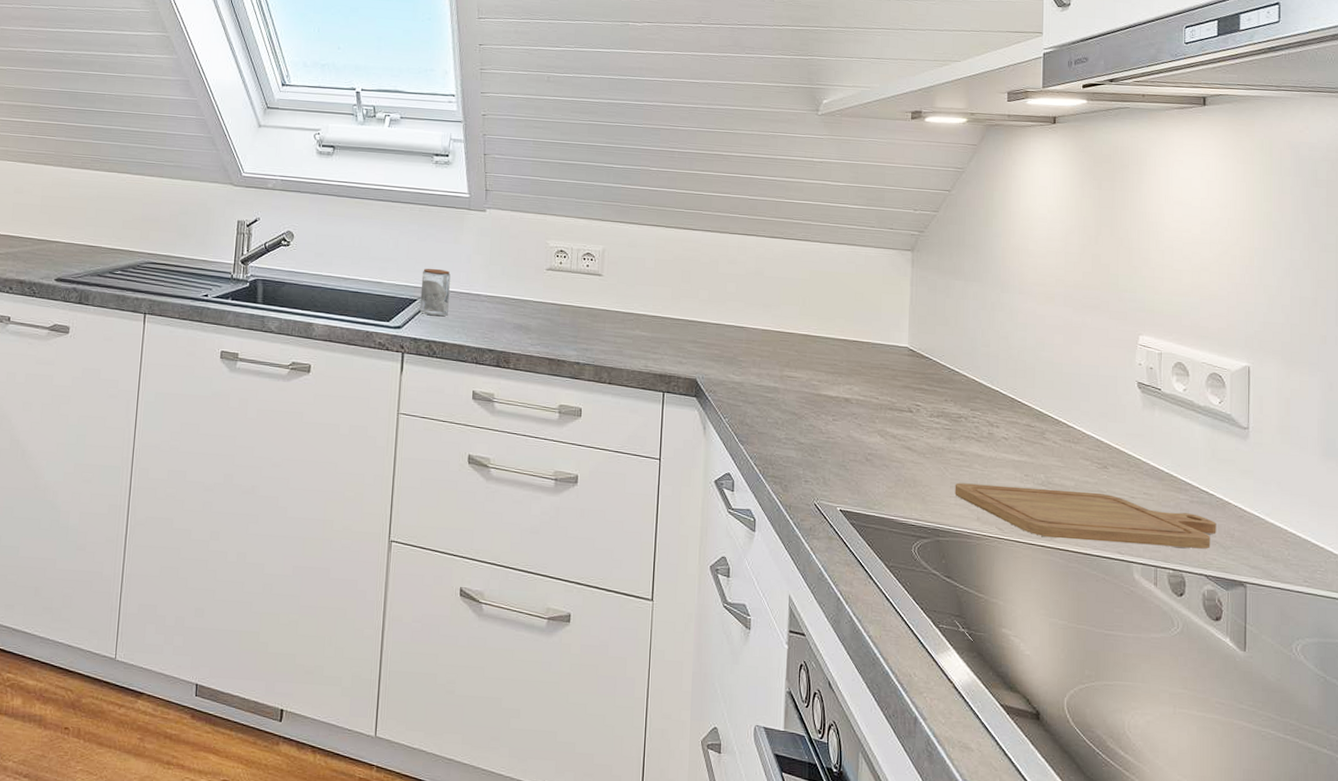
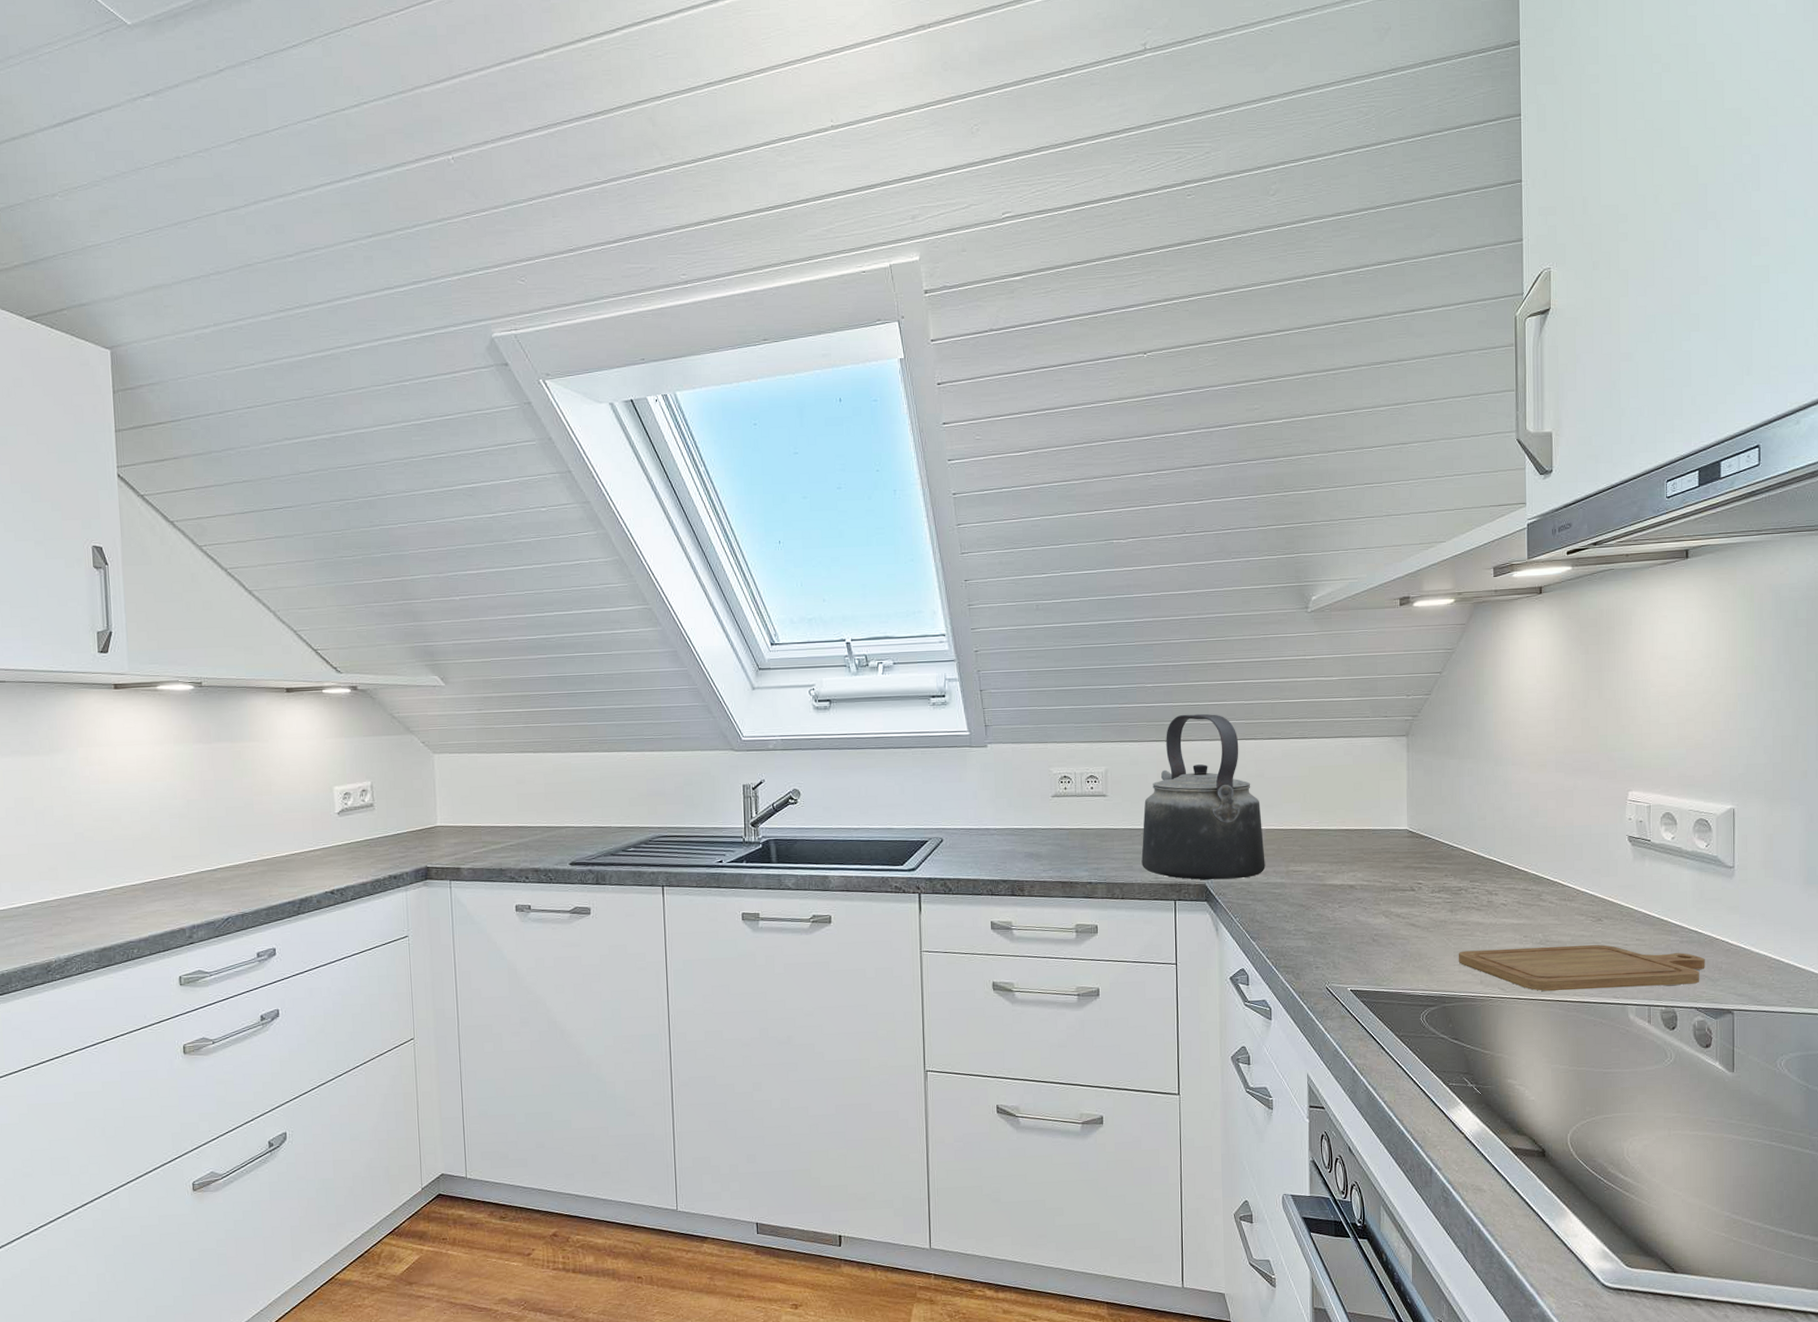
jar: present [419,268,451,317] -> none [930,808,960,855]
kettle: none [632,202,760,378] -> present [1141,713,1265,880]

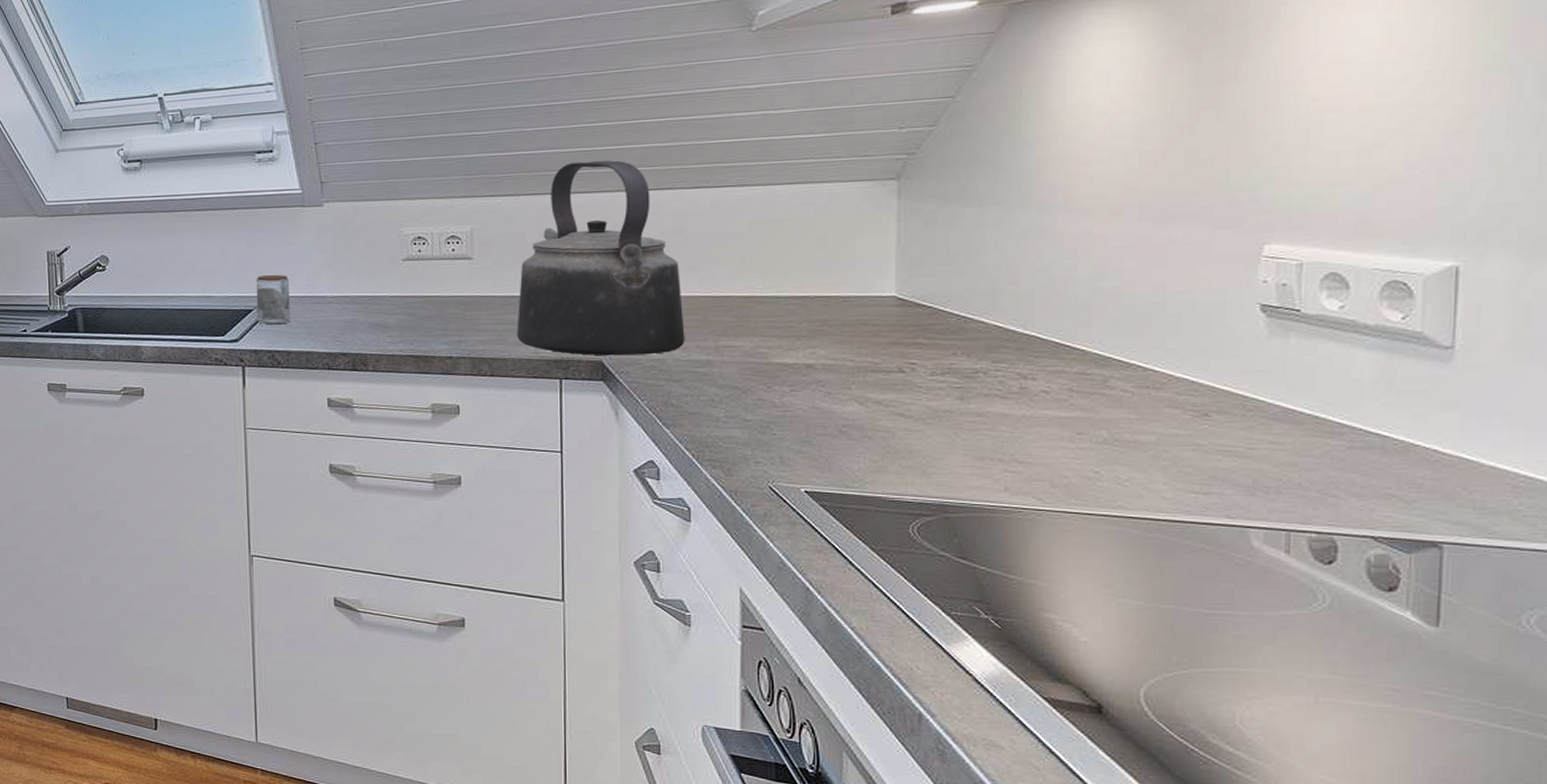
jar: none [930,808,960,855] -> present [255,274,290,325]
chopping board: present [1458,944,1705,992] -> none [970,446,1393,505]

